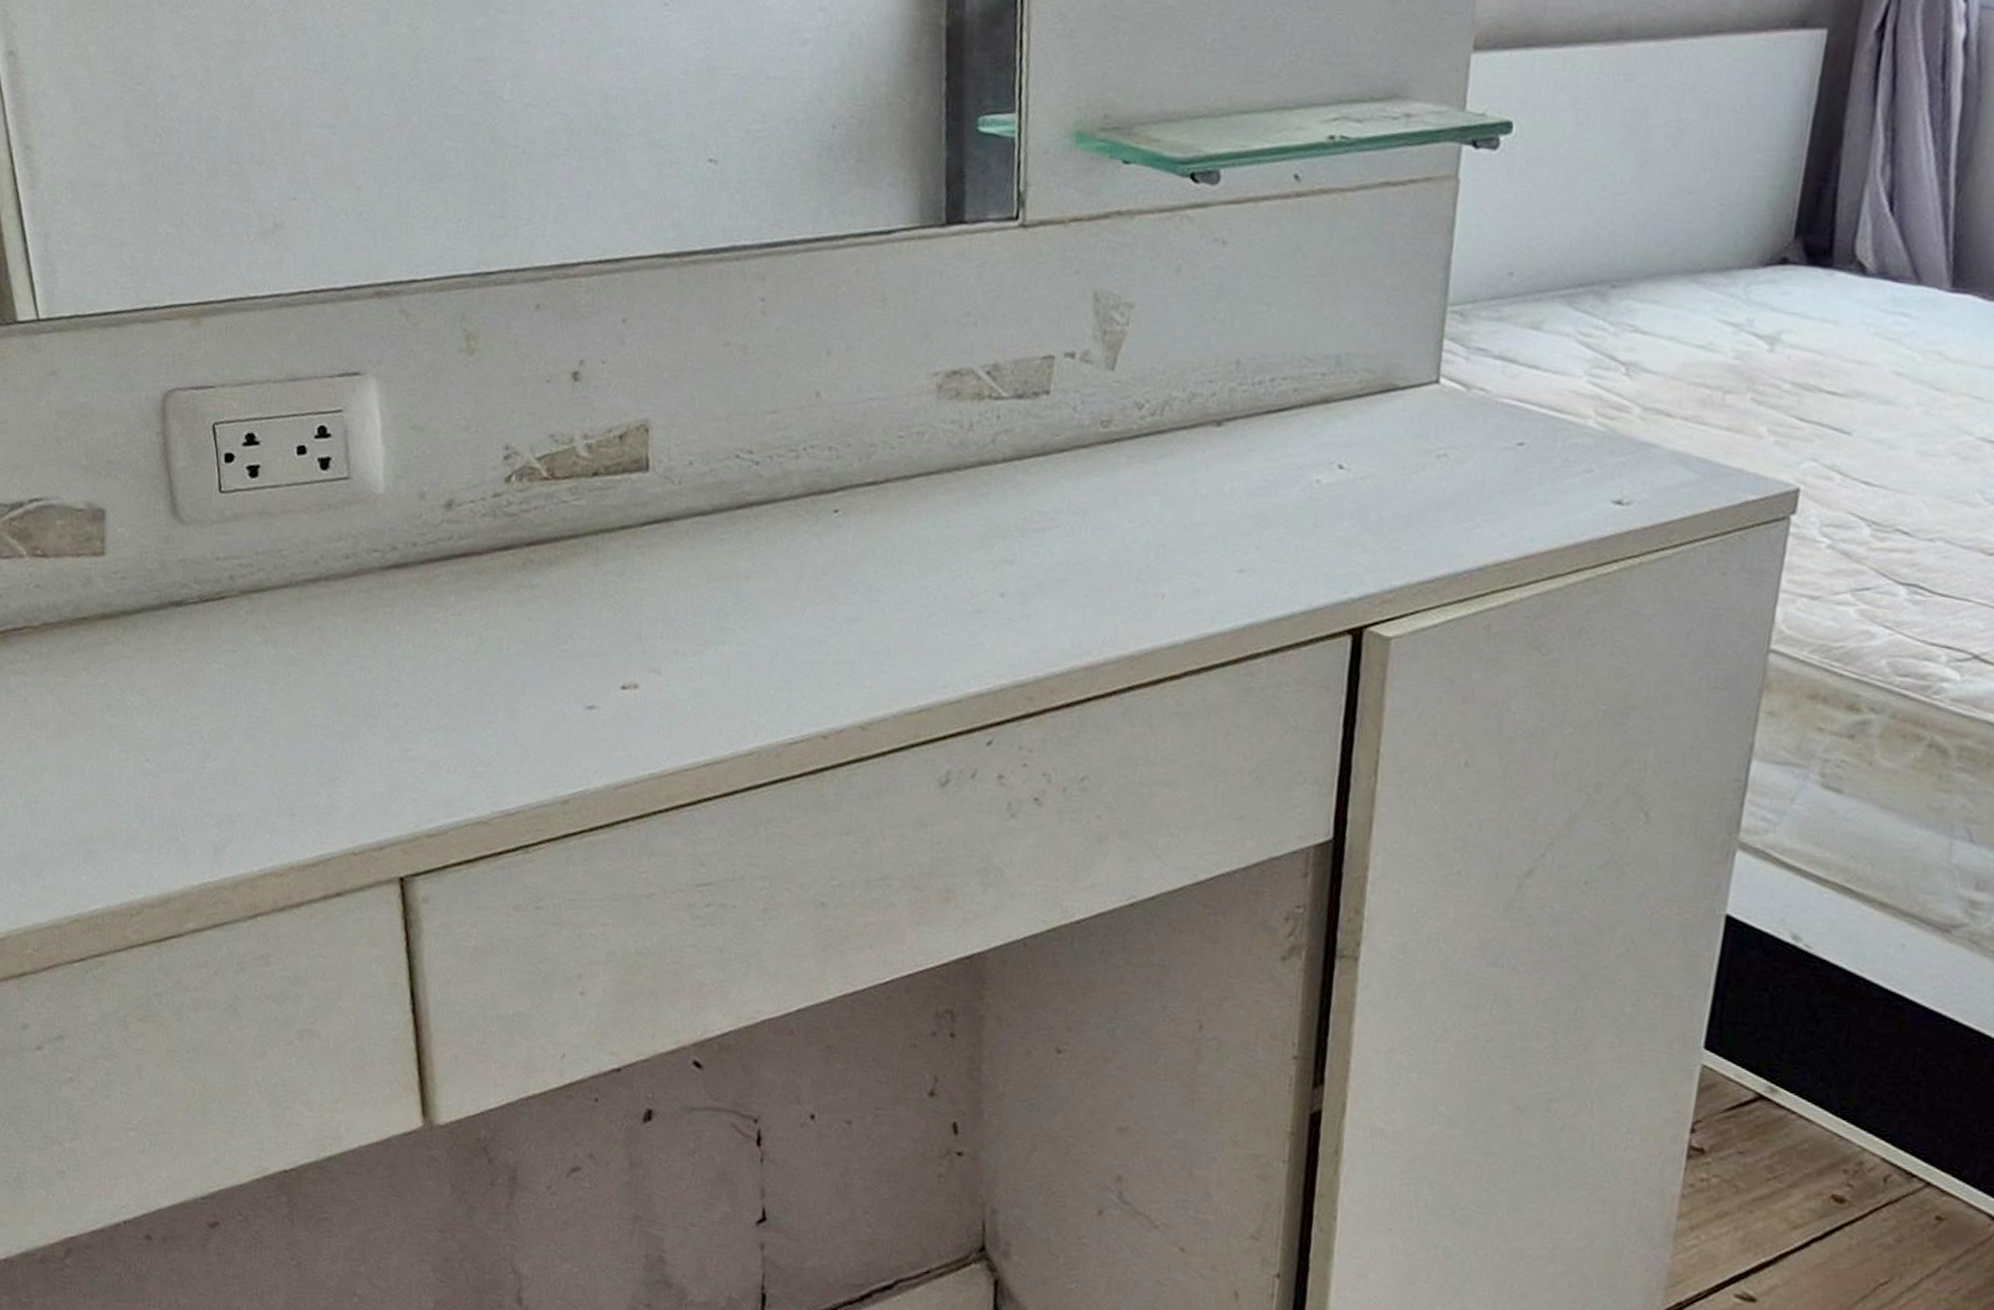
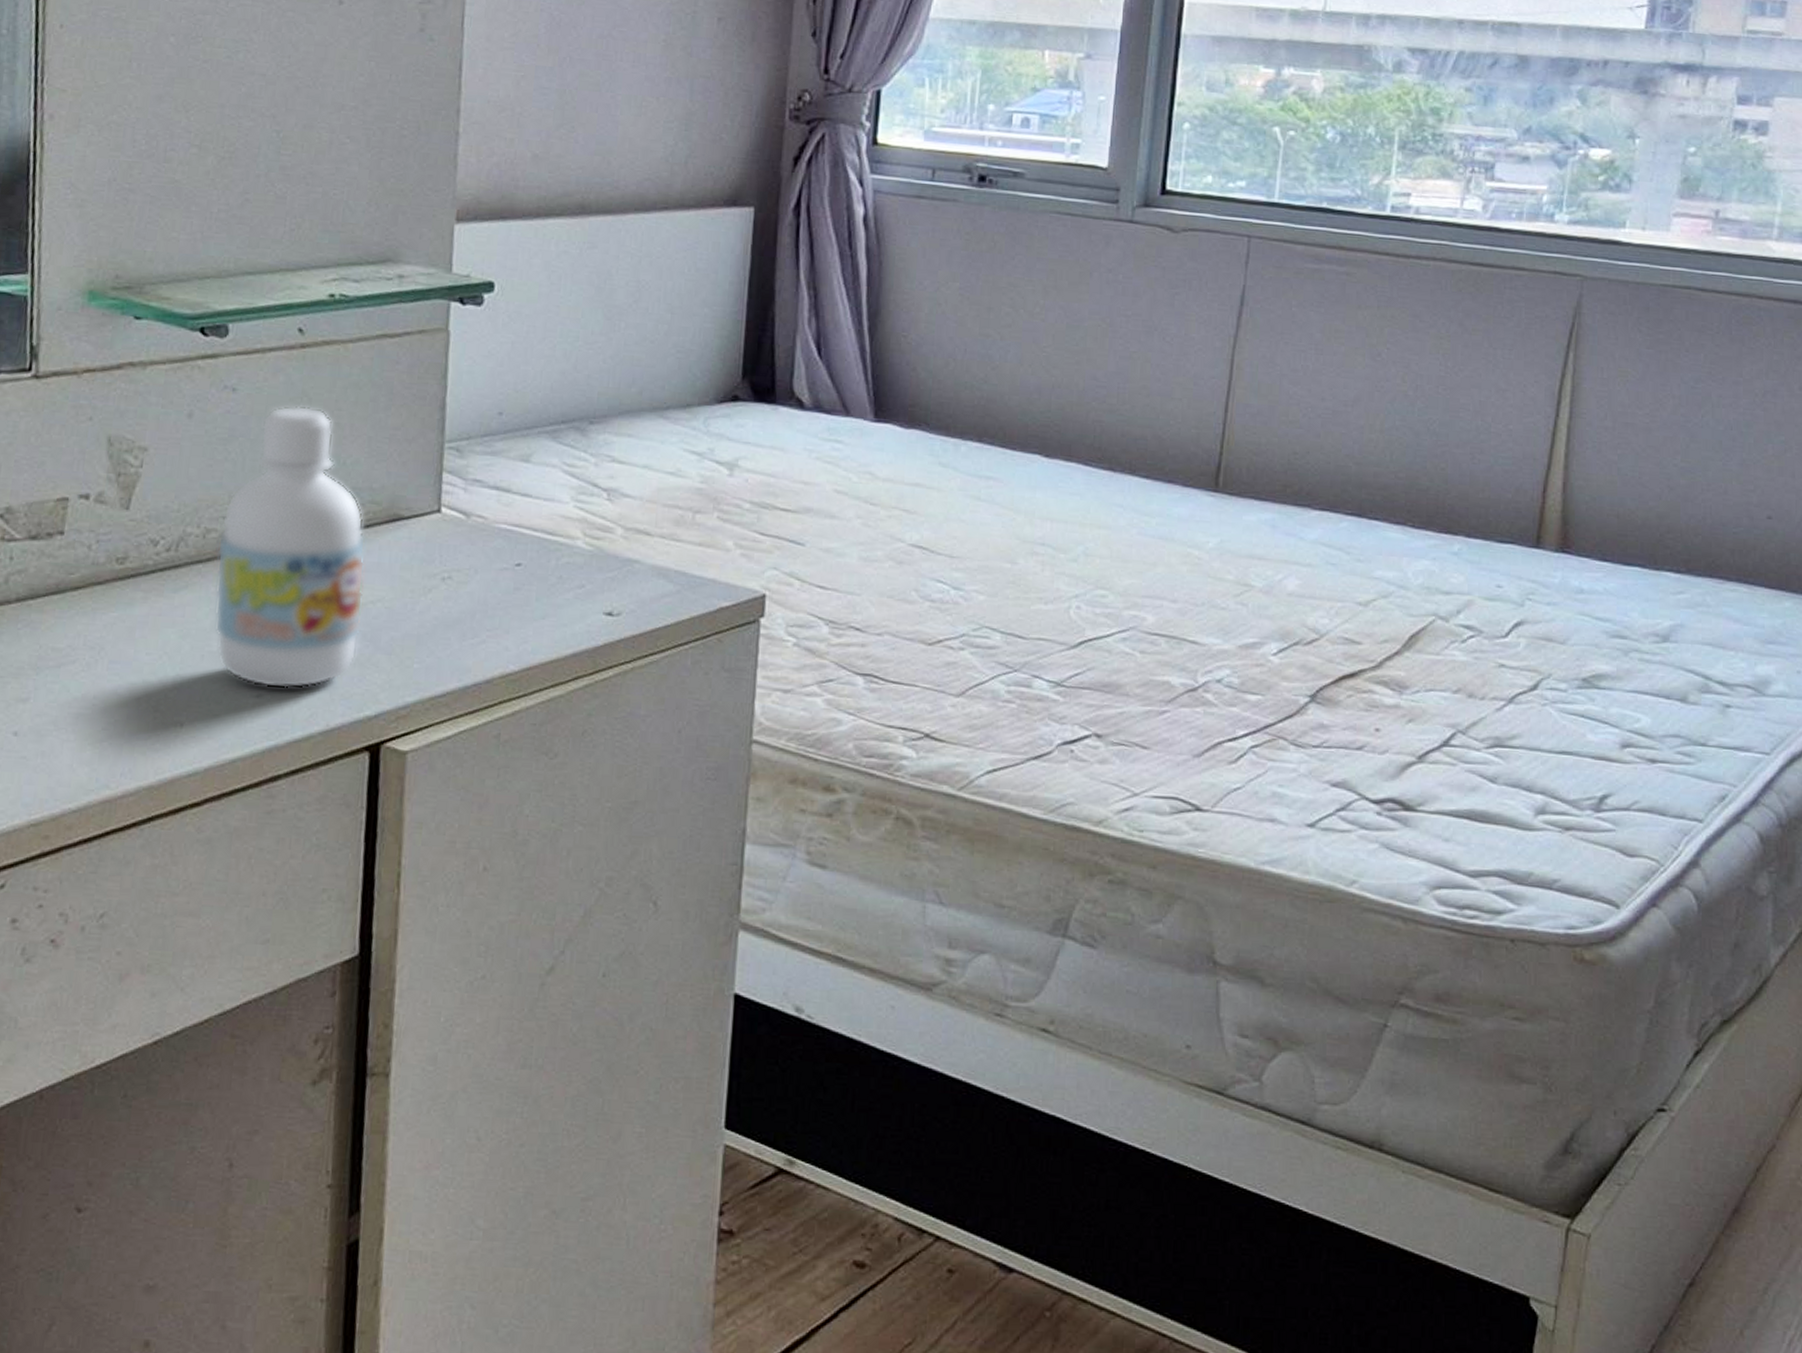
bottle: none [1198,261,1358,566] -> present [214,405,366,689]

